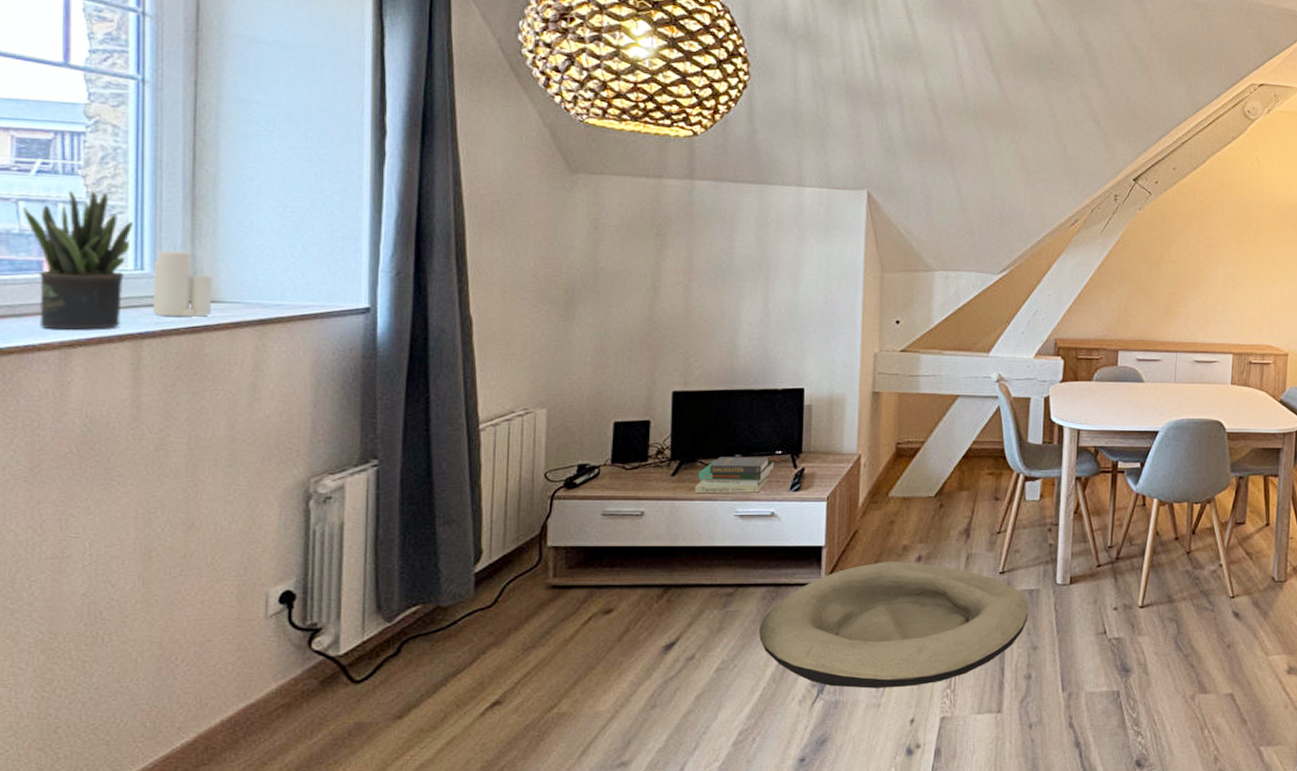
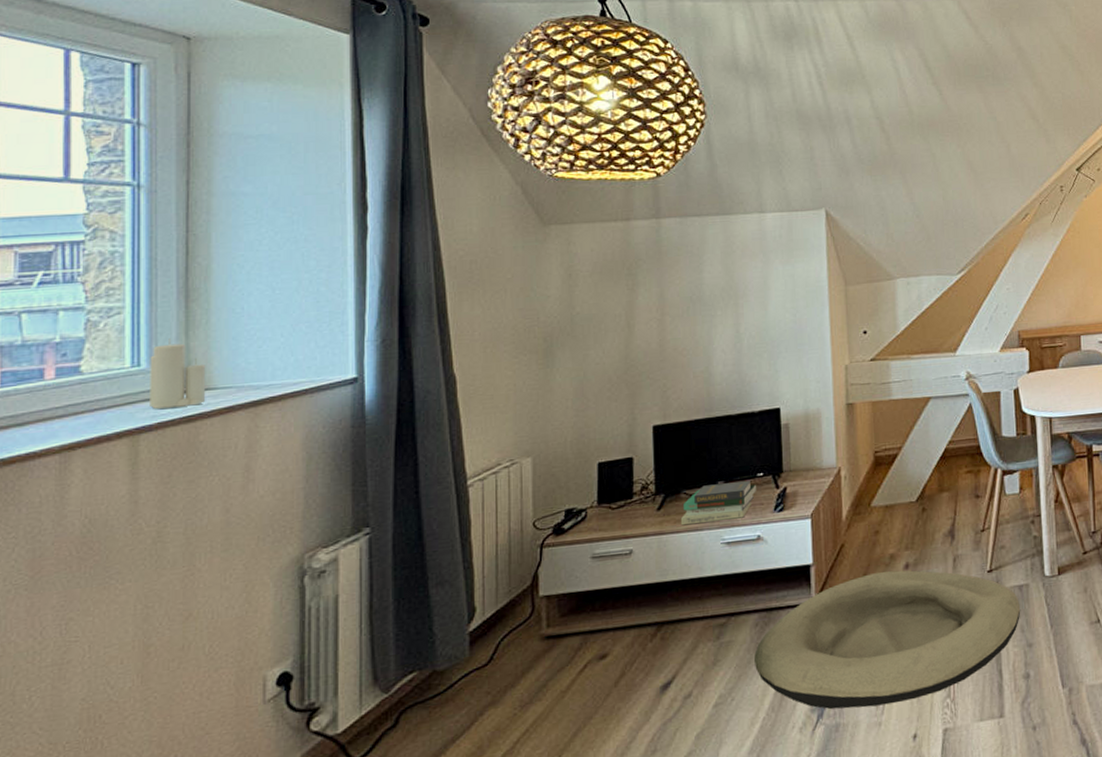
potted plant: present [23,190,134,331] -> none [26,295,131,435]

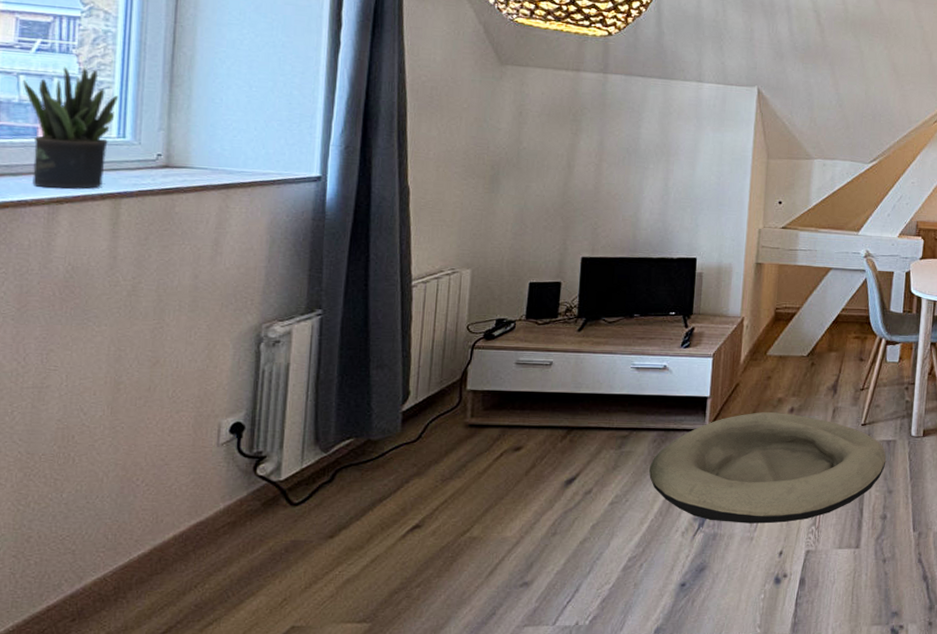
potted plant: none [26,295,131,435] -> present [23,66,119,189]
candle: present [150,339,206,409] -> none [132,117,185,180]
books: present [680,481,756,526] -> none [597,316,668,349]

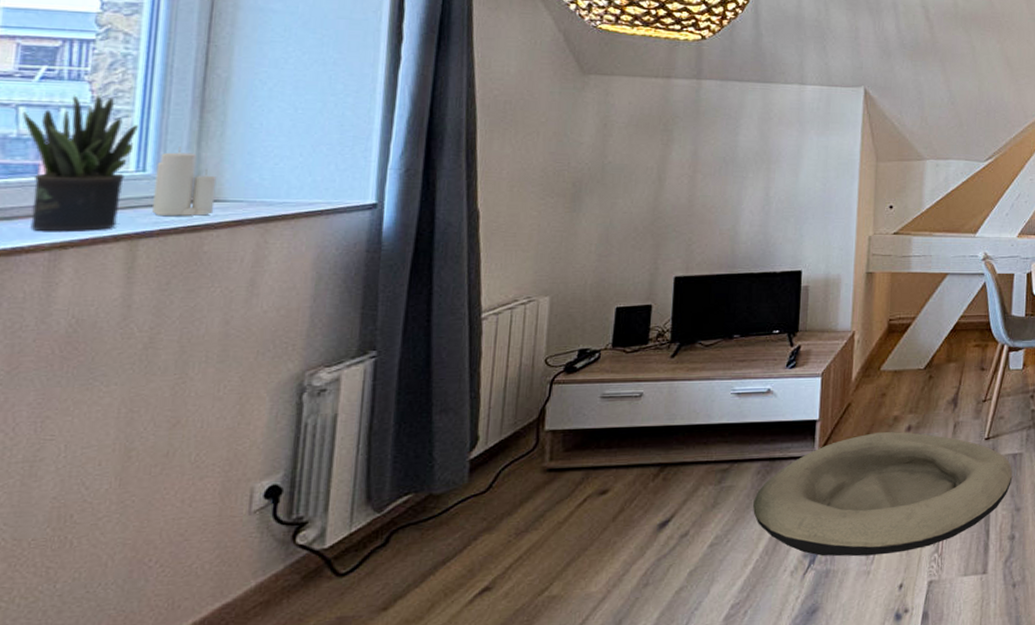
candle: none [132,117,185,180] -> present [152,147,217,216]

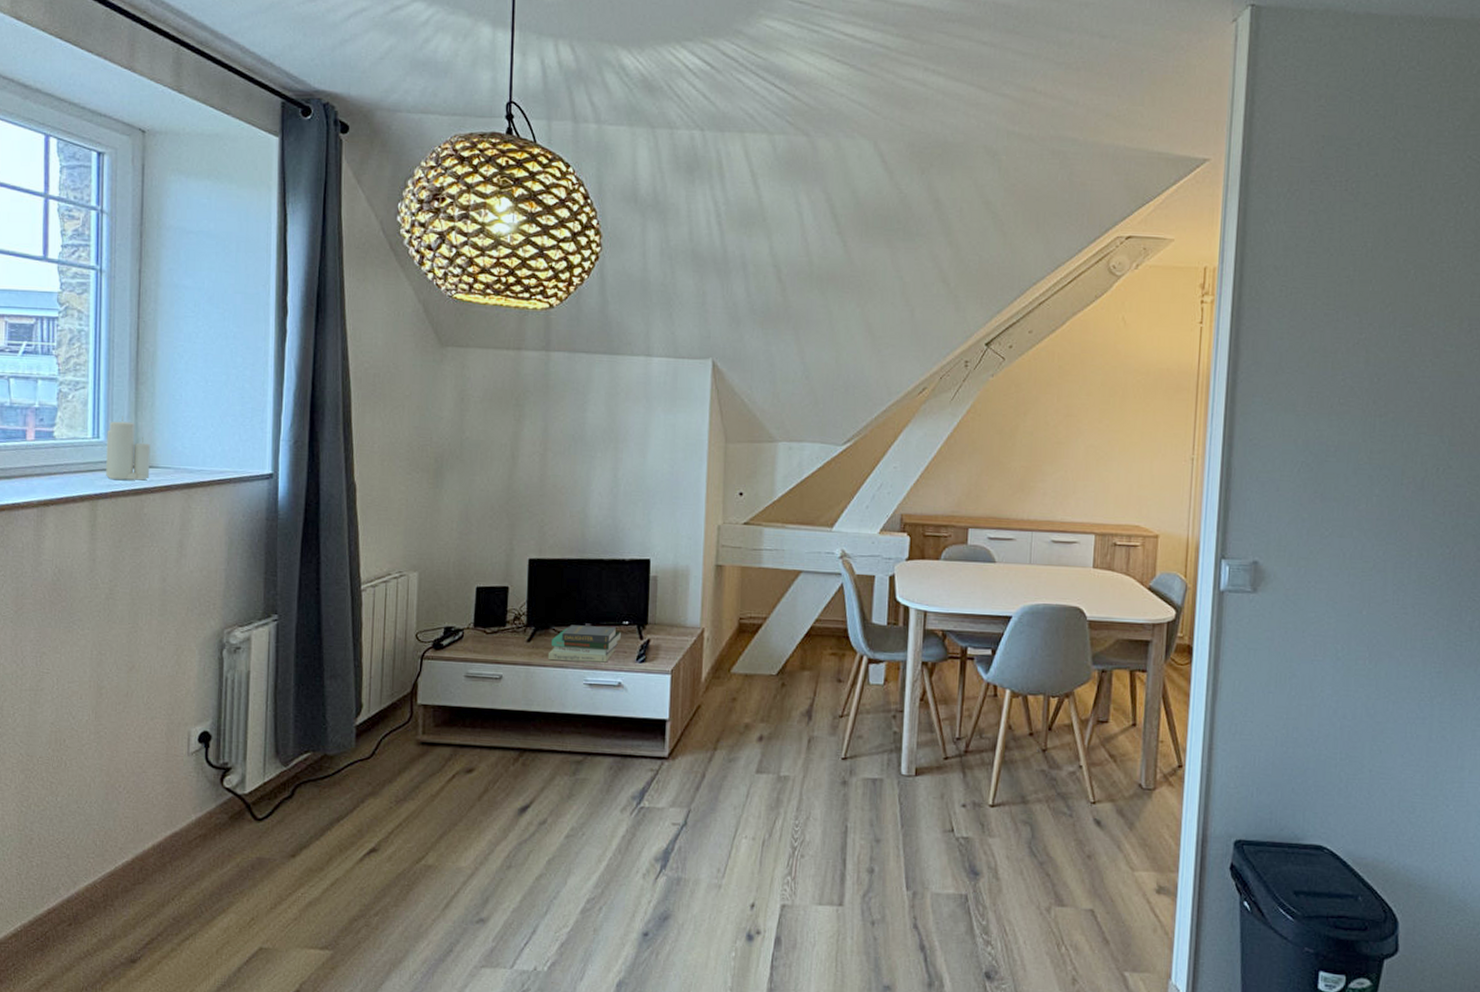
potted plant: present [23,95,139,232] -> none [13,368,93,491]
books: none [693,337,771,374] -> present [547,625,621,663]
dog bed: present [753,432,1013,557] -> none [606,739,872,870]

